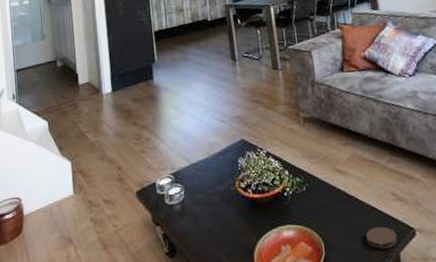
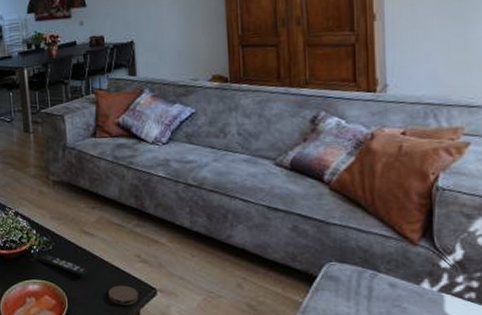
remote control: none [292,196,345,220] -> present [39,254,90,277]

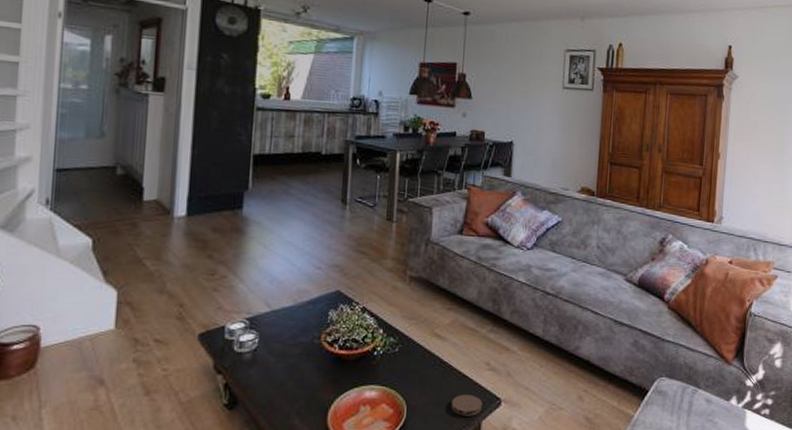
remote control: present [39,254,90,277] -> none [381,357,435,384]

